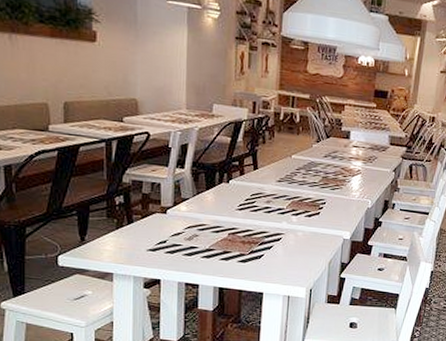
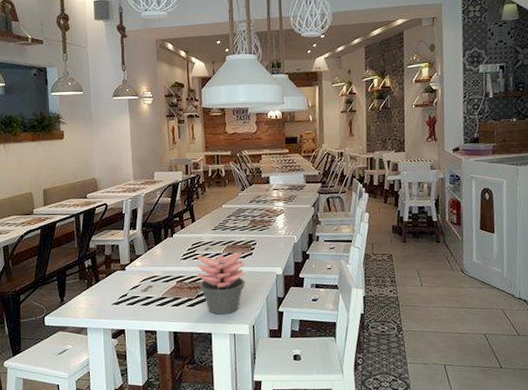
succulent plant: none [254,207,310,275] -> present [197,252,246,314]

